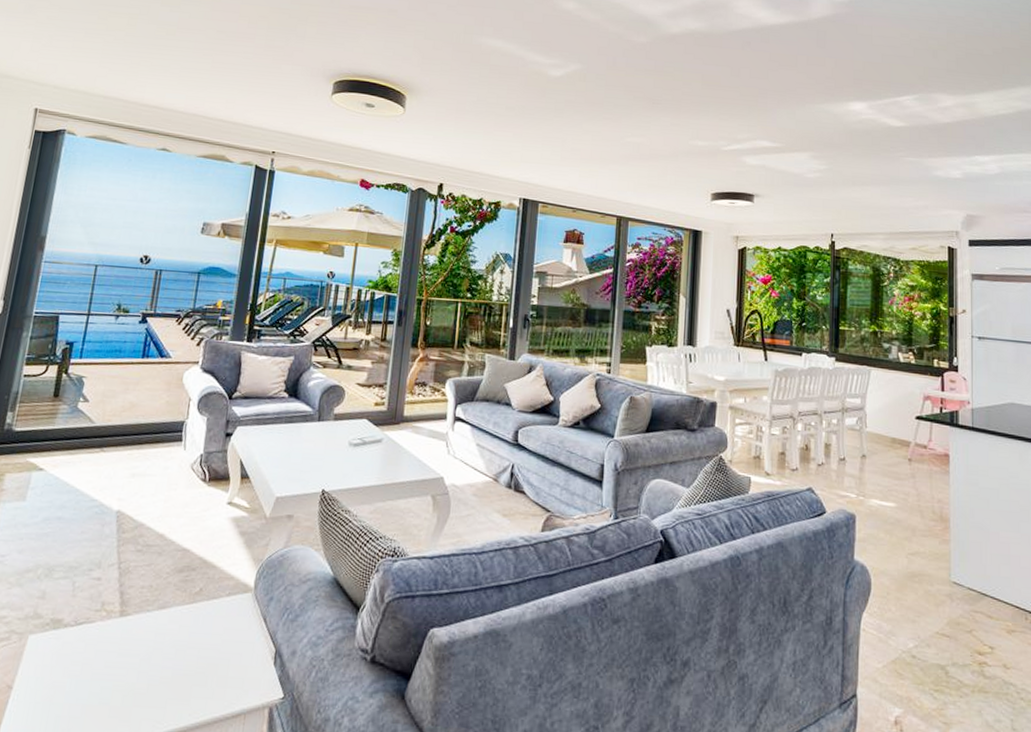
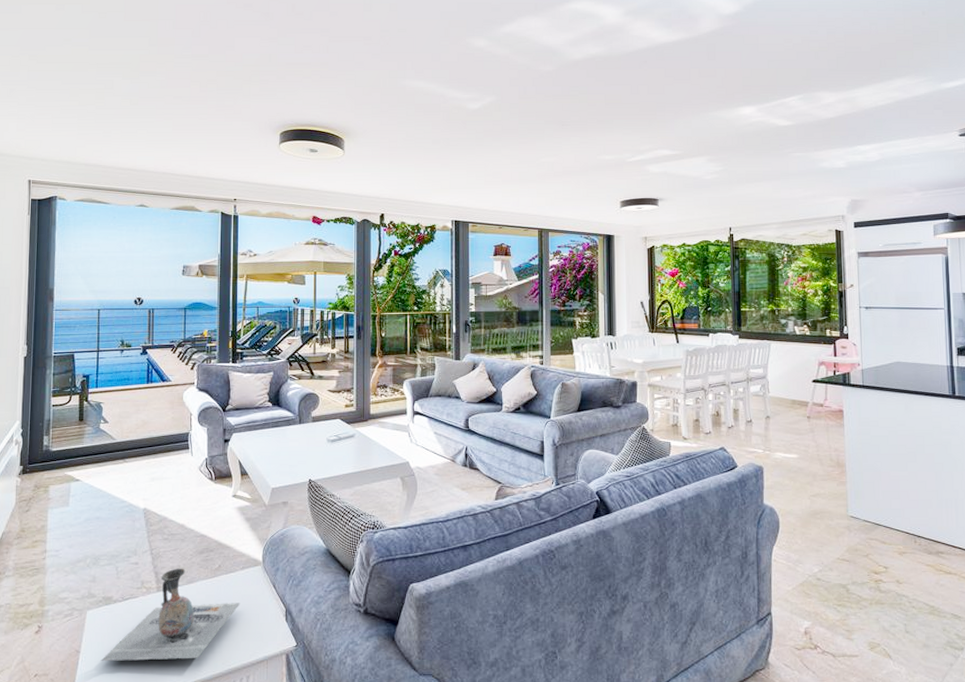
decorative vase: none [36,588,221,707] -> present [100,568,240,661]

